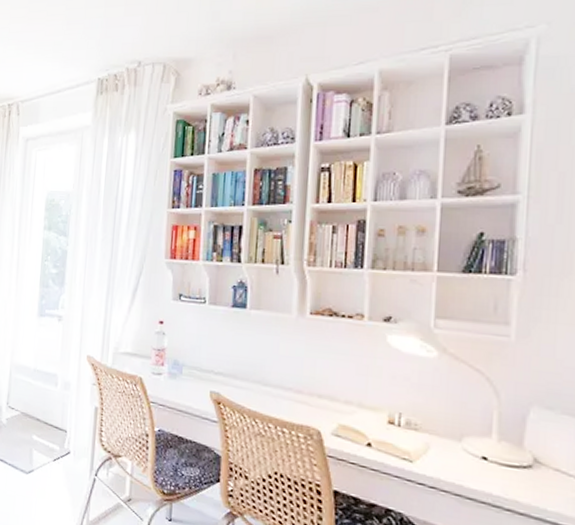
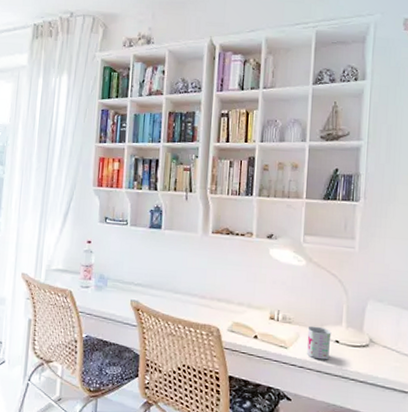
mug: none [439,435,476,482] -> present [306,326,332,360]

